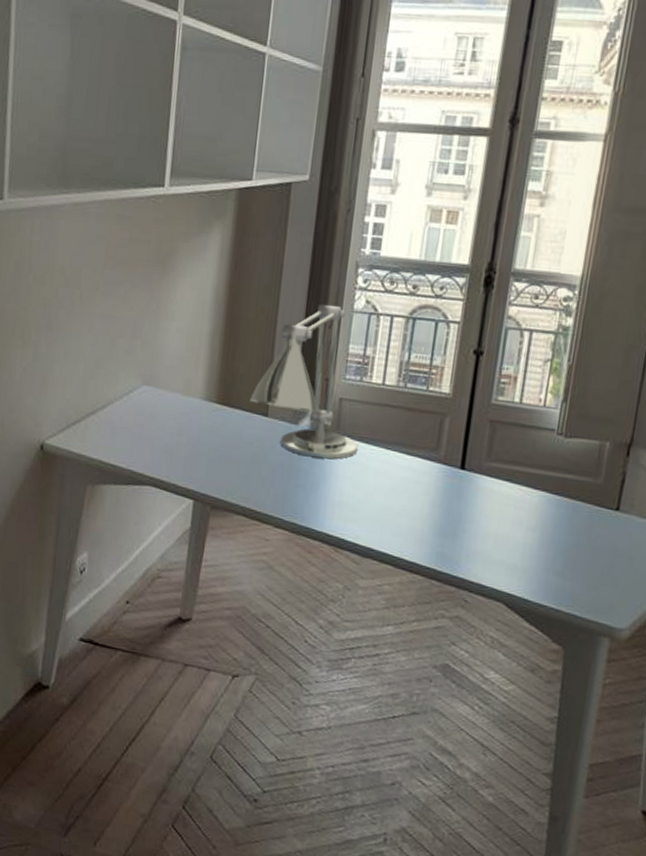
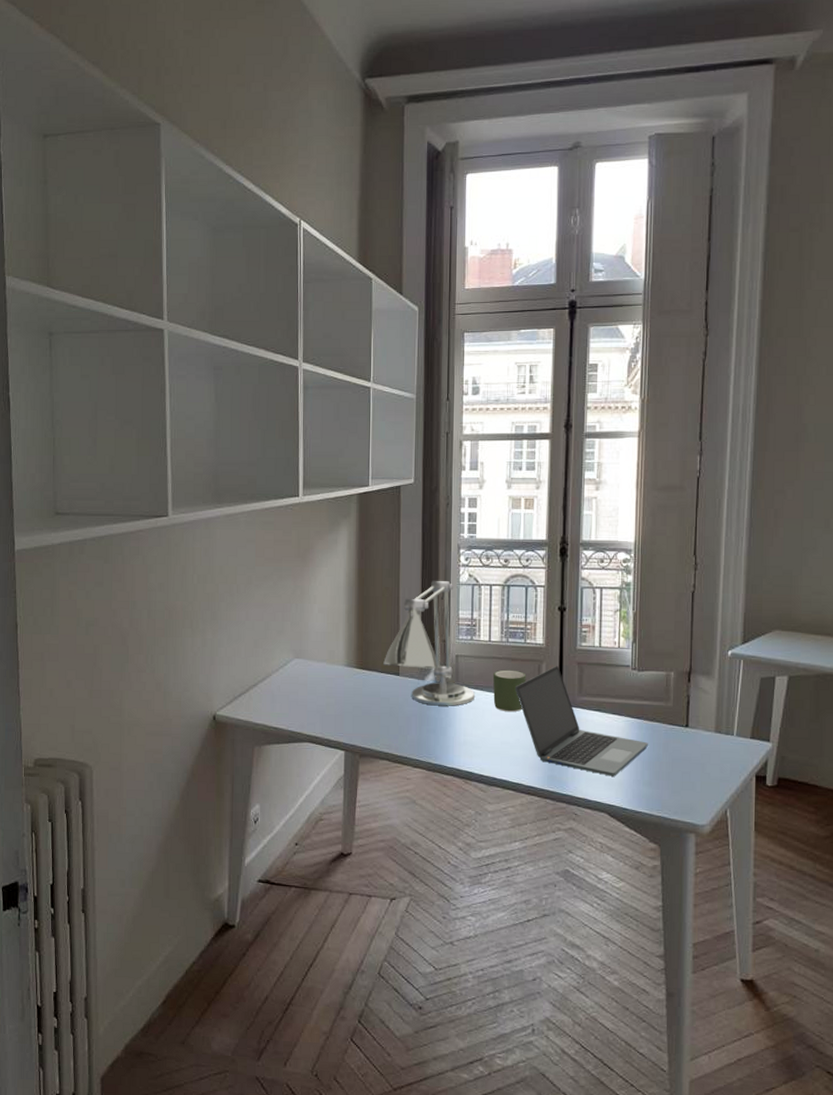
mug: none [380,420,425,473] -> present [493,669,527,713]
laptop: none [408,422,566,561] -> present [515,666,648,776]

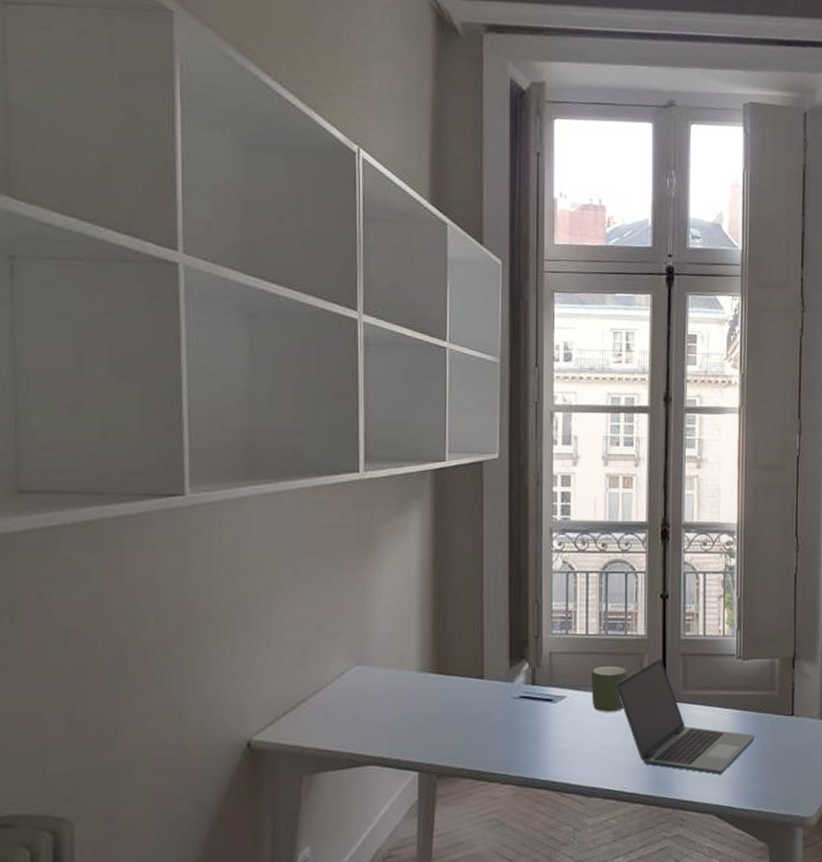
desk lamp: present [383,580,475,706] -> none [465,568,571,711]

